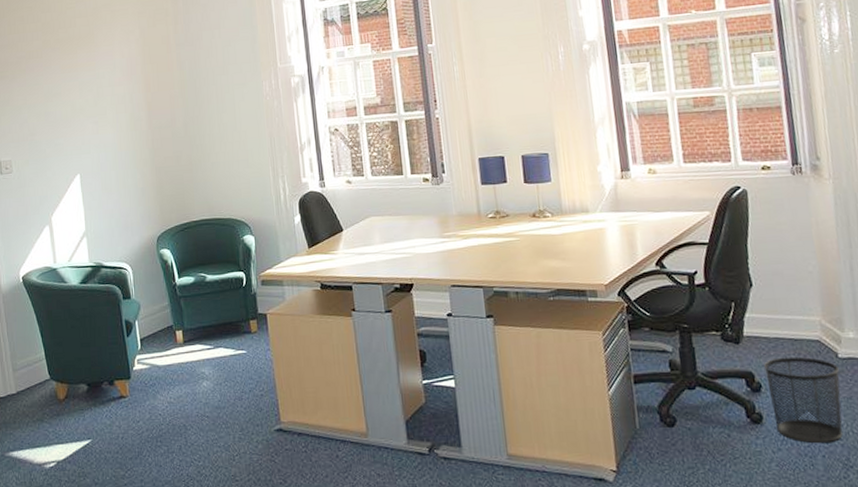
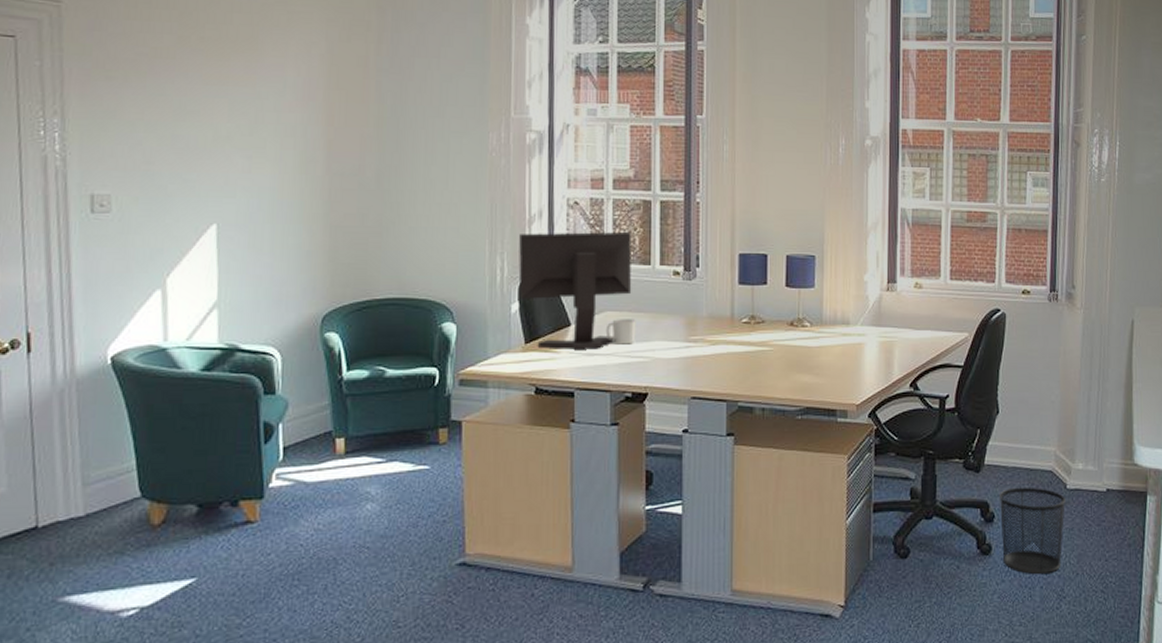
monitor: none [295,149,390,251] -> present [518,232,632,349]
mug: none [372,221,398,244] -> present [605,319,636,345]

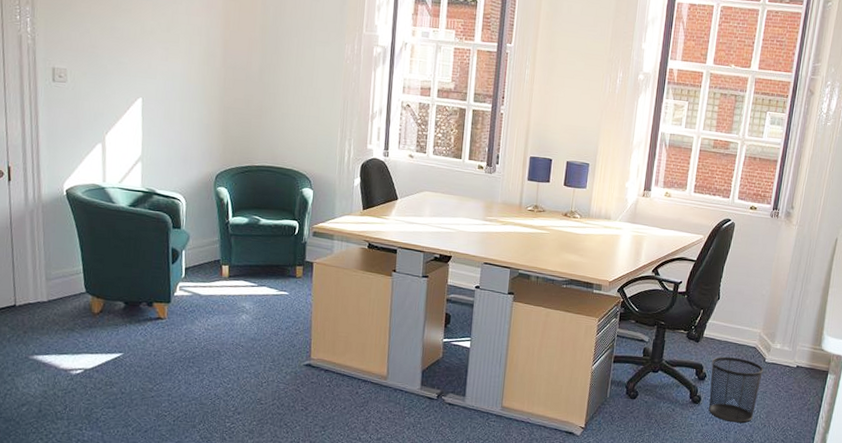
monitor: present [518,232,632,349] -> none [361,126,449,219]
mug: present [605,319,636,345] -> none [423,198,447,218]

